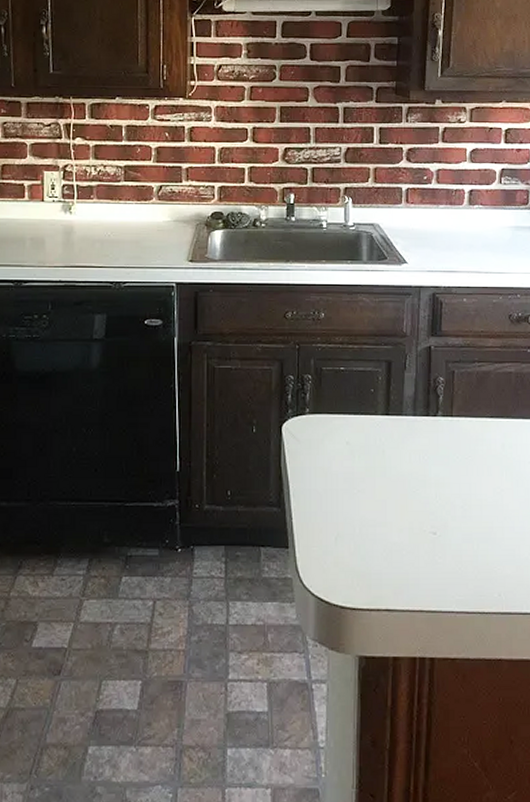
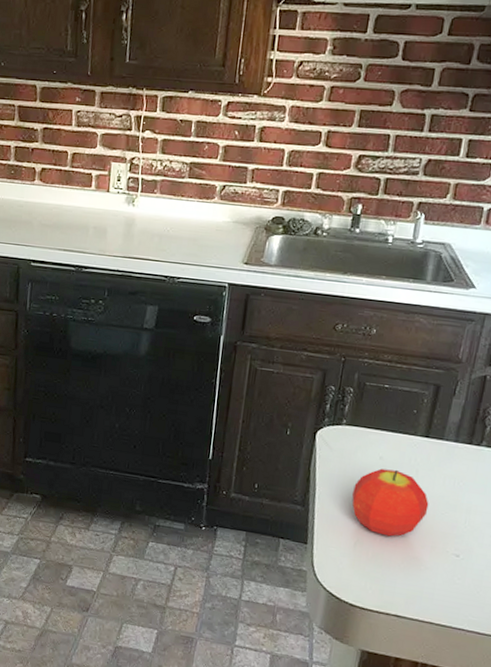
fruit: none [326,452,400,525] -> present [352,468,429,537]

